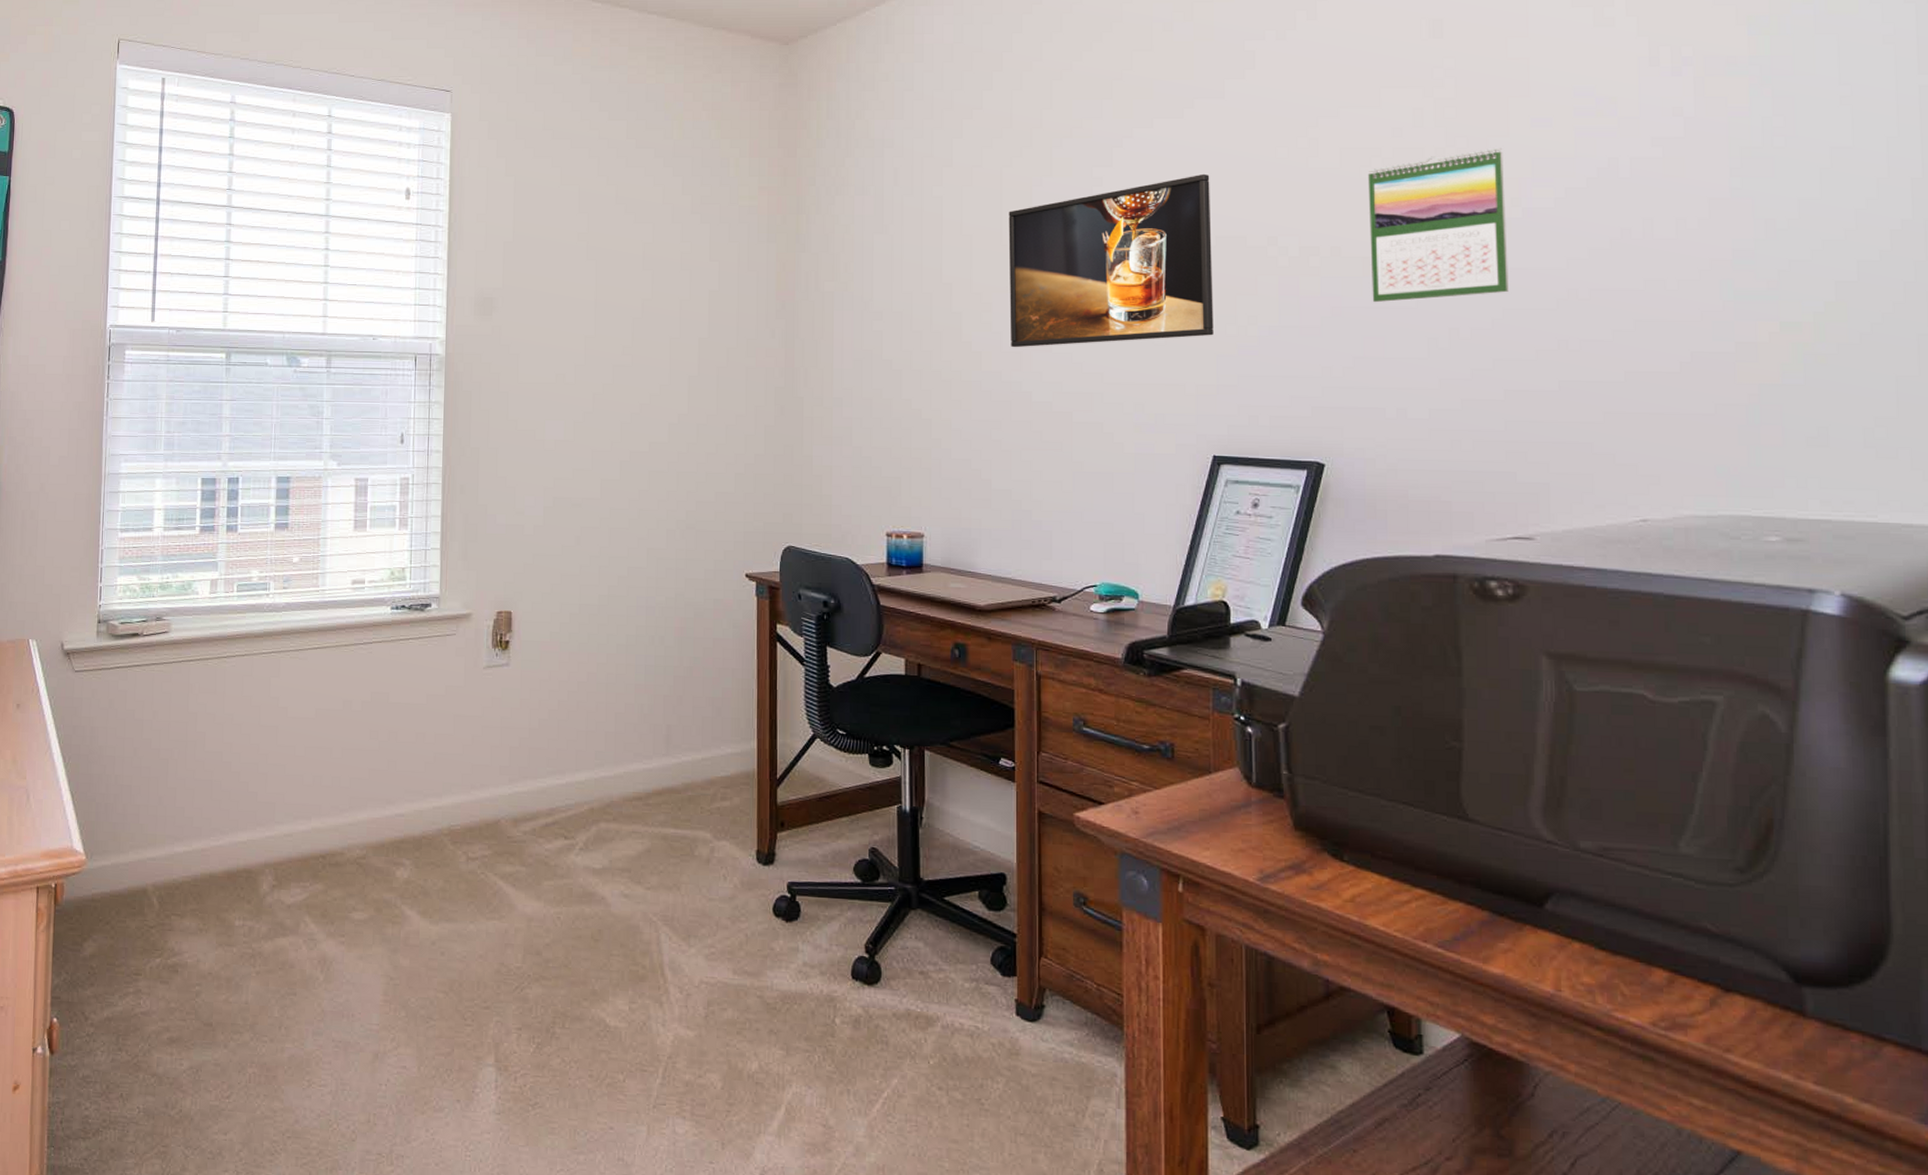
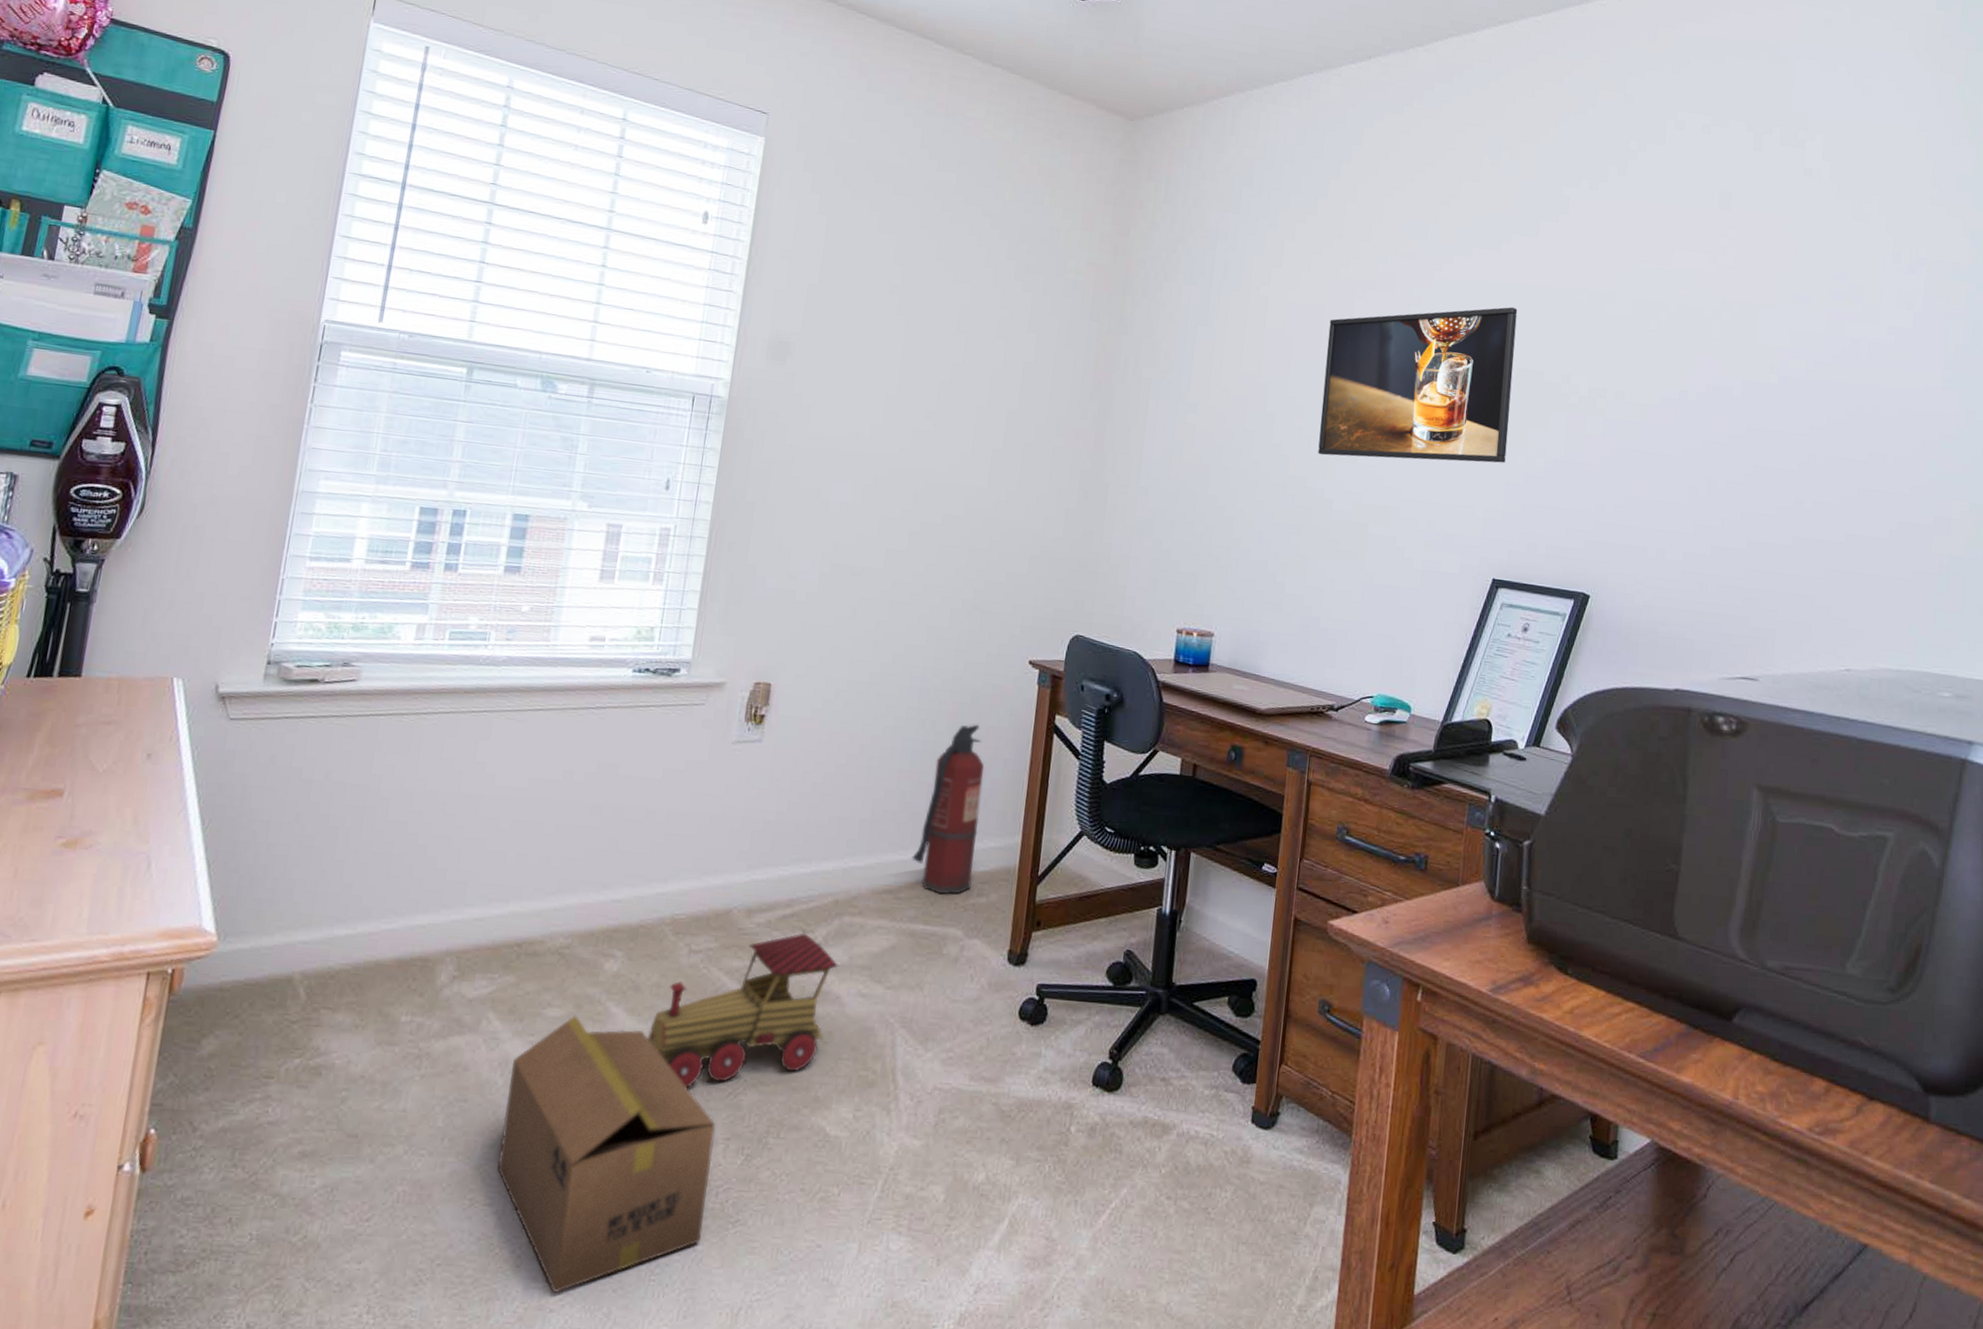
cardboard box: none [327,918,508,1166] -> present [497,1015,716,1294]
toy train: none [441,839,601,982] -> present [648,932,839,1088]
fire extinguisher: none [656,637,715,800] -> present [912,724,985,894]
calendar: present [1367,147,1509,303] -> none [1646,317,1768,452]

